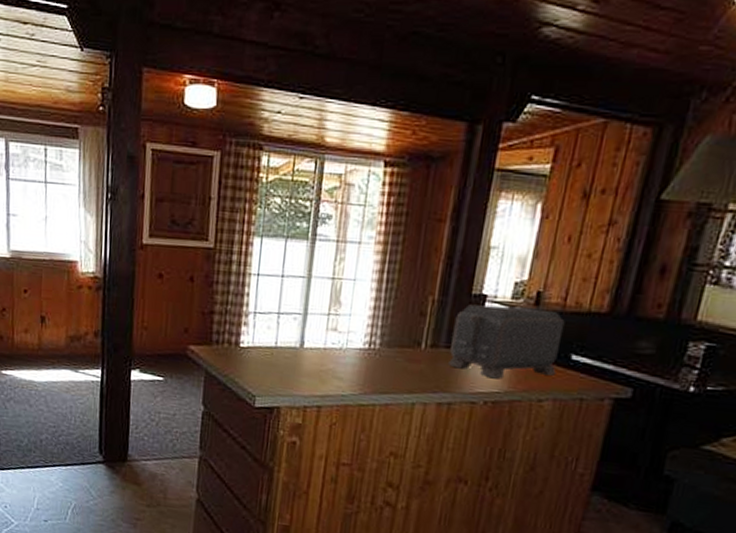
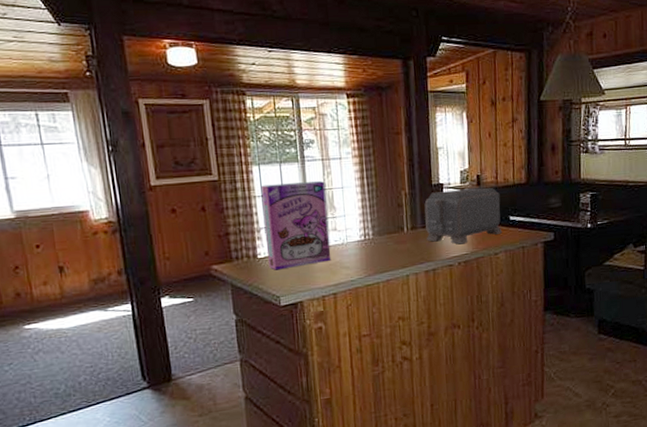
cereal box: none [250,262,335,366] -> present [260,181,331,270]

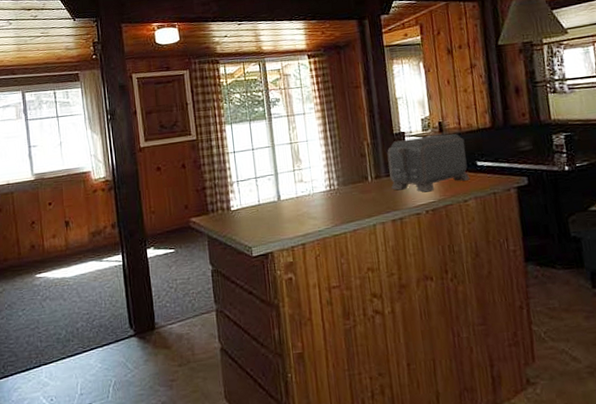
cereal box: present [260,181,331,270] -> none [233,136,299,222]

